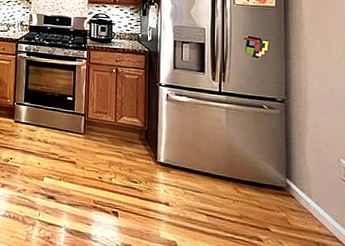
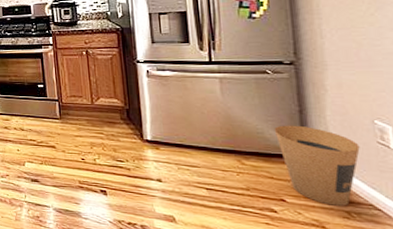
trash can: none [265,157,329,238] -> present [274,125,360,207]

